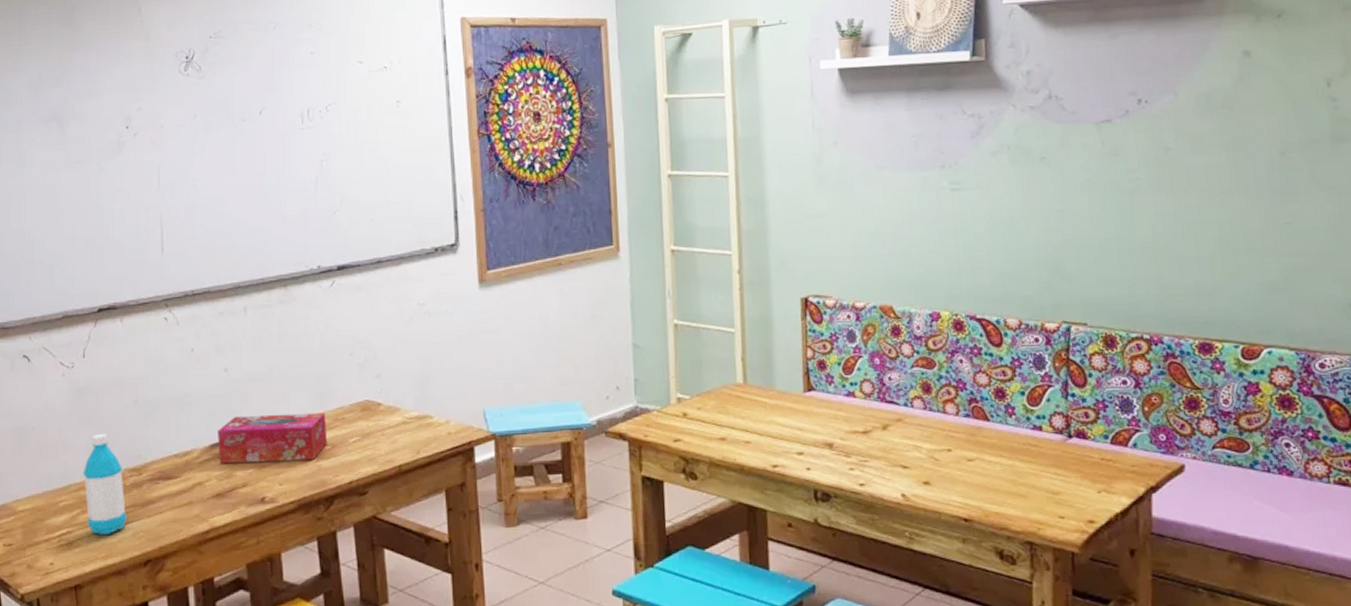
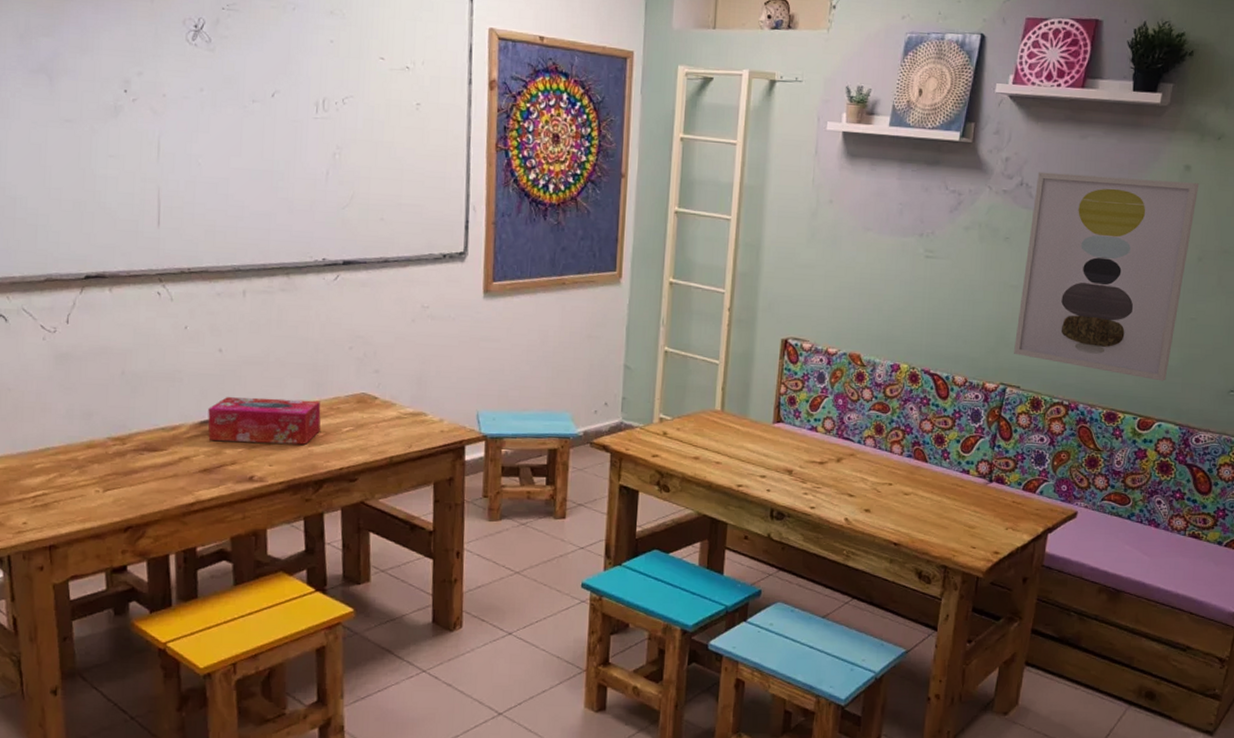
water bottle: present [82,433,127,536] -> none [62,400,108,500]
wall art: none [1067,69,1268,300] -> present [1014,172,1200,381]

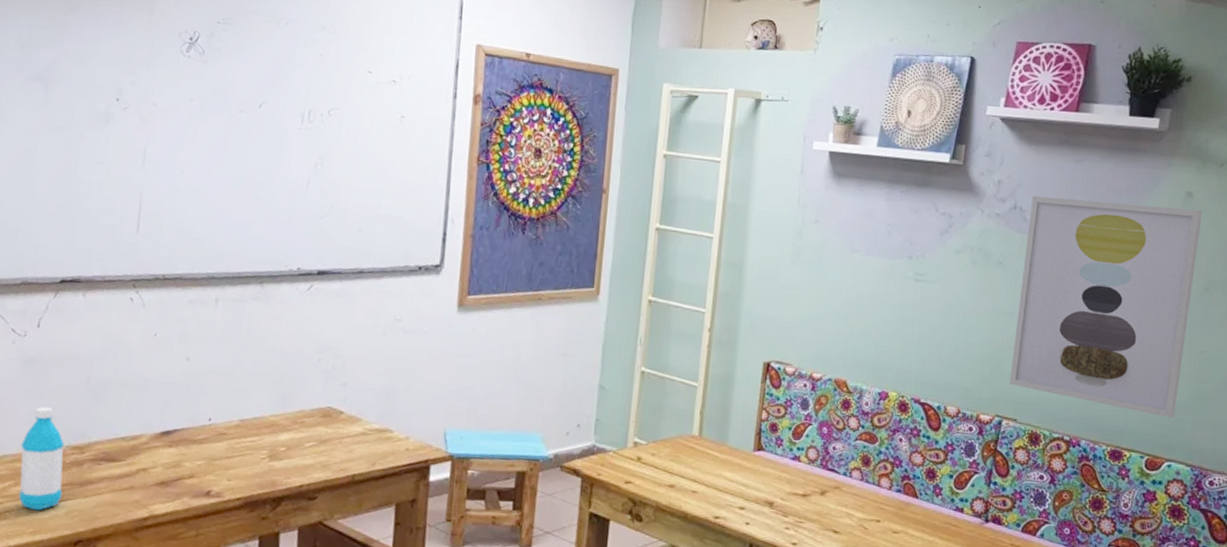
water bottle: none [62,400,108,500] -> present [18,406,64,511]
tissue box: present [208,396,321,445] -> none [168,407,285,459]

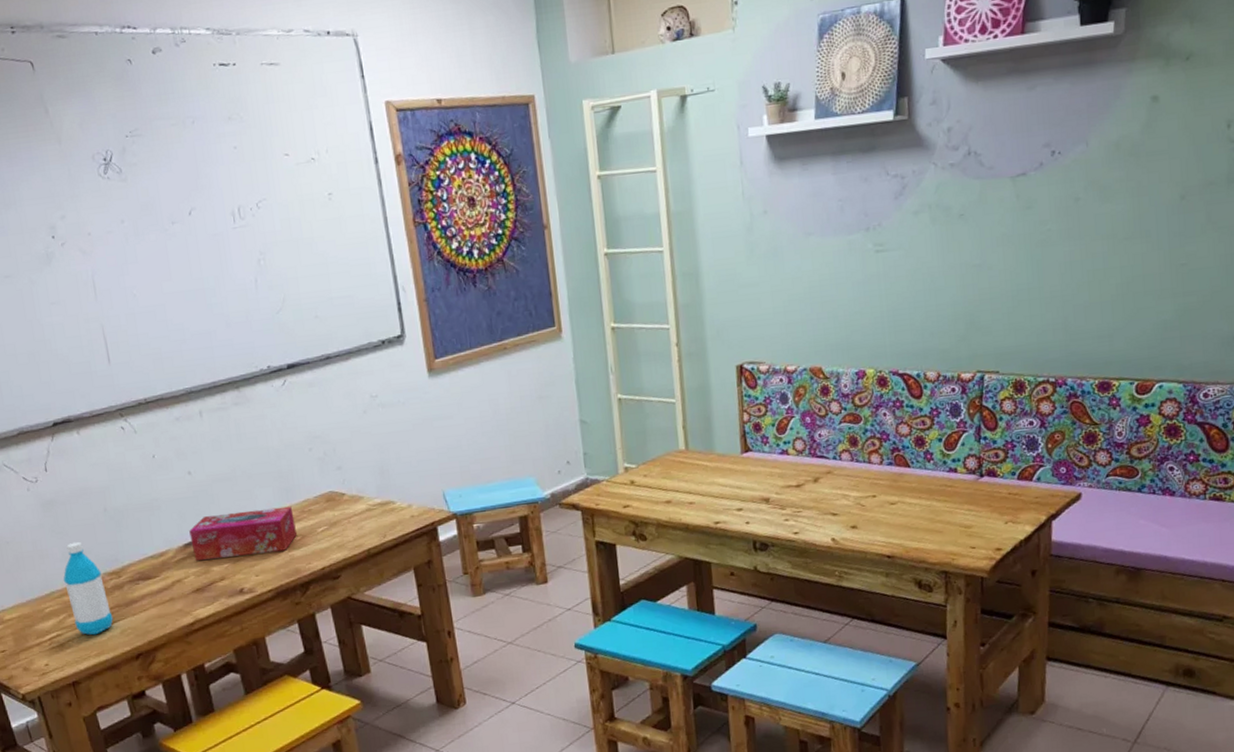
tissue box: none [168,407,285,459] -> present [189,506,298,561]
wall art: present [1010,195,1203,418] -> none [985,113,1171,339]

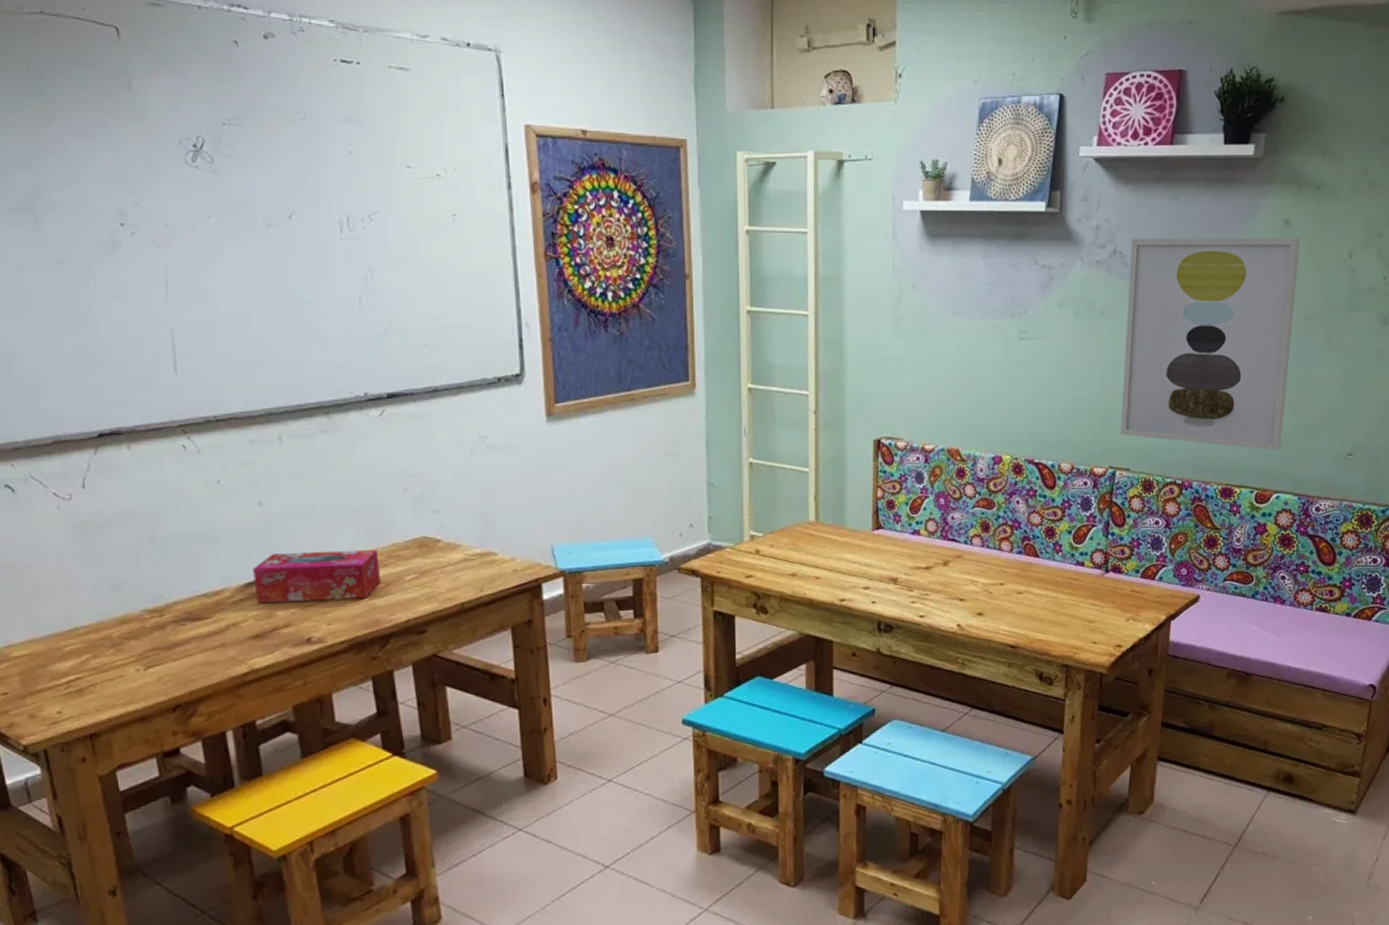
water bottle: present [63,541,113,635] -> none [91,571,149,681]
wall art: none [985,113,1171,339] -> present [1120,238,1301,451]

